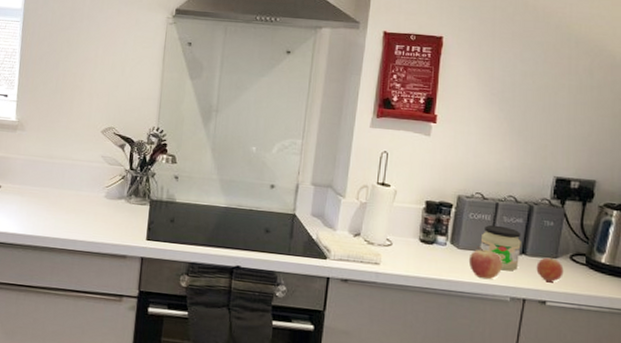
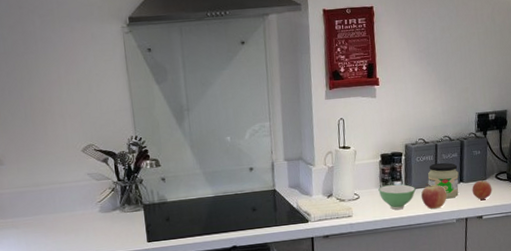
bowl: none [416,237,463,270] -> present [378,184,416,210]

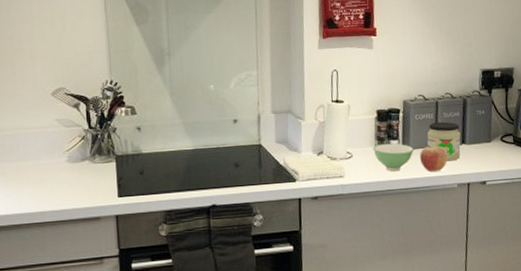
fruit: present [472,178,492,200] -> none [475,140,497,164]

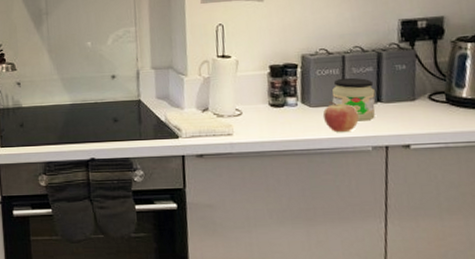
bowl: present [373,143,414,172] -> none [266,100,316,131]

